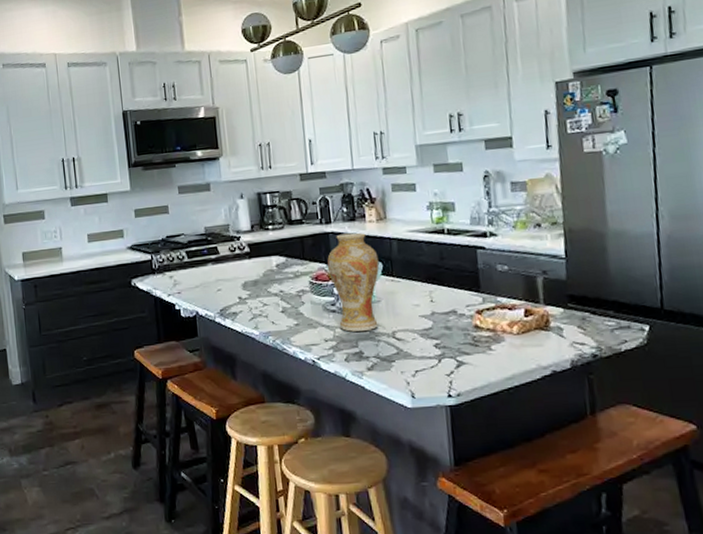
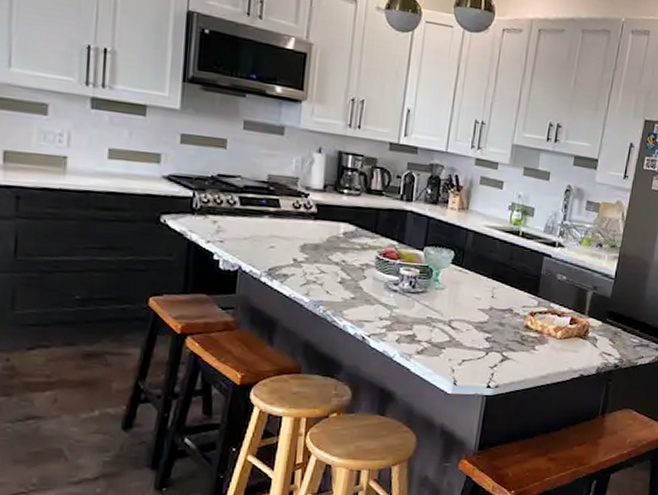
vase: present [327,232,380,332] -> none [397,214,452,316]

